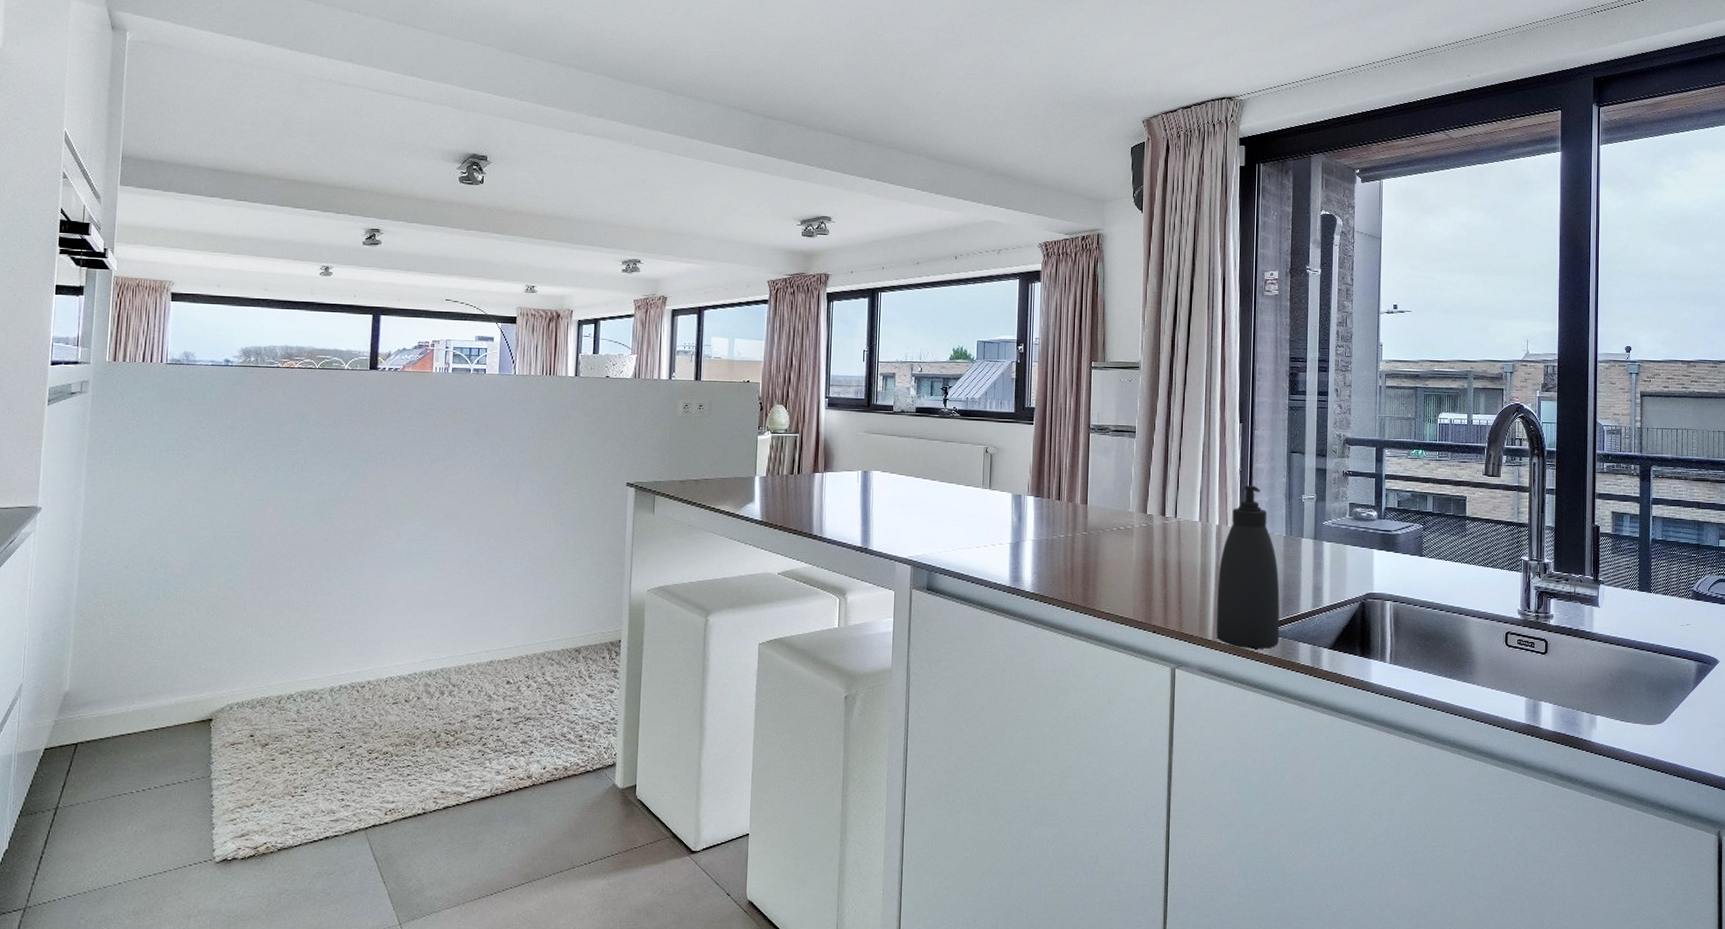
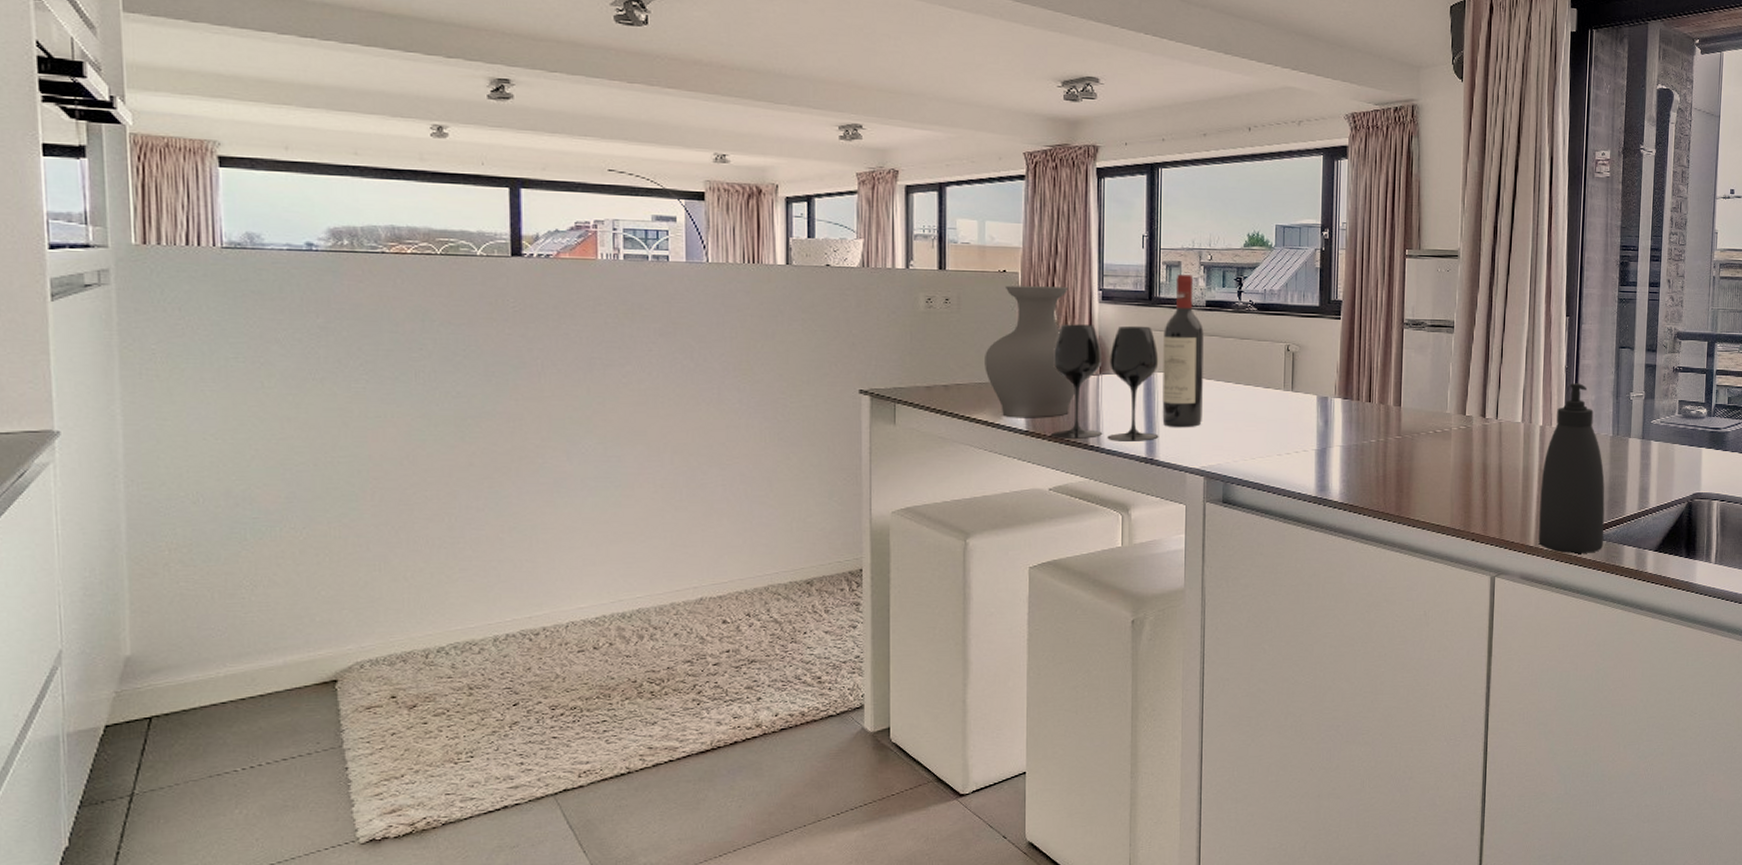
vase: none [729,394,803,510] -> present [985,285,1075,418]
wine glass: none [781,427,875,532] -> present [1050,324,1159,441]
wine bottle: none [876,384,914,521] -> present [1162,274,1204,428]

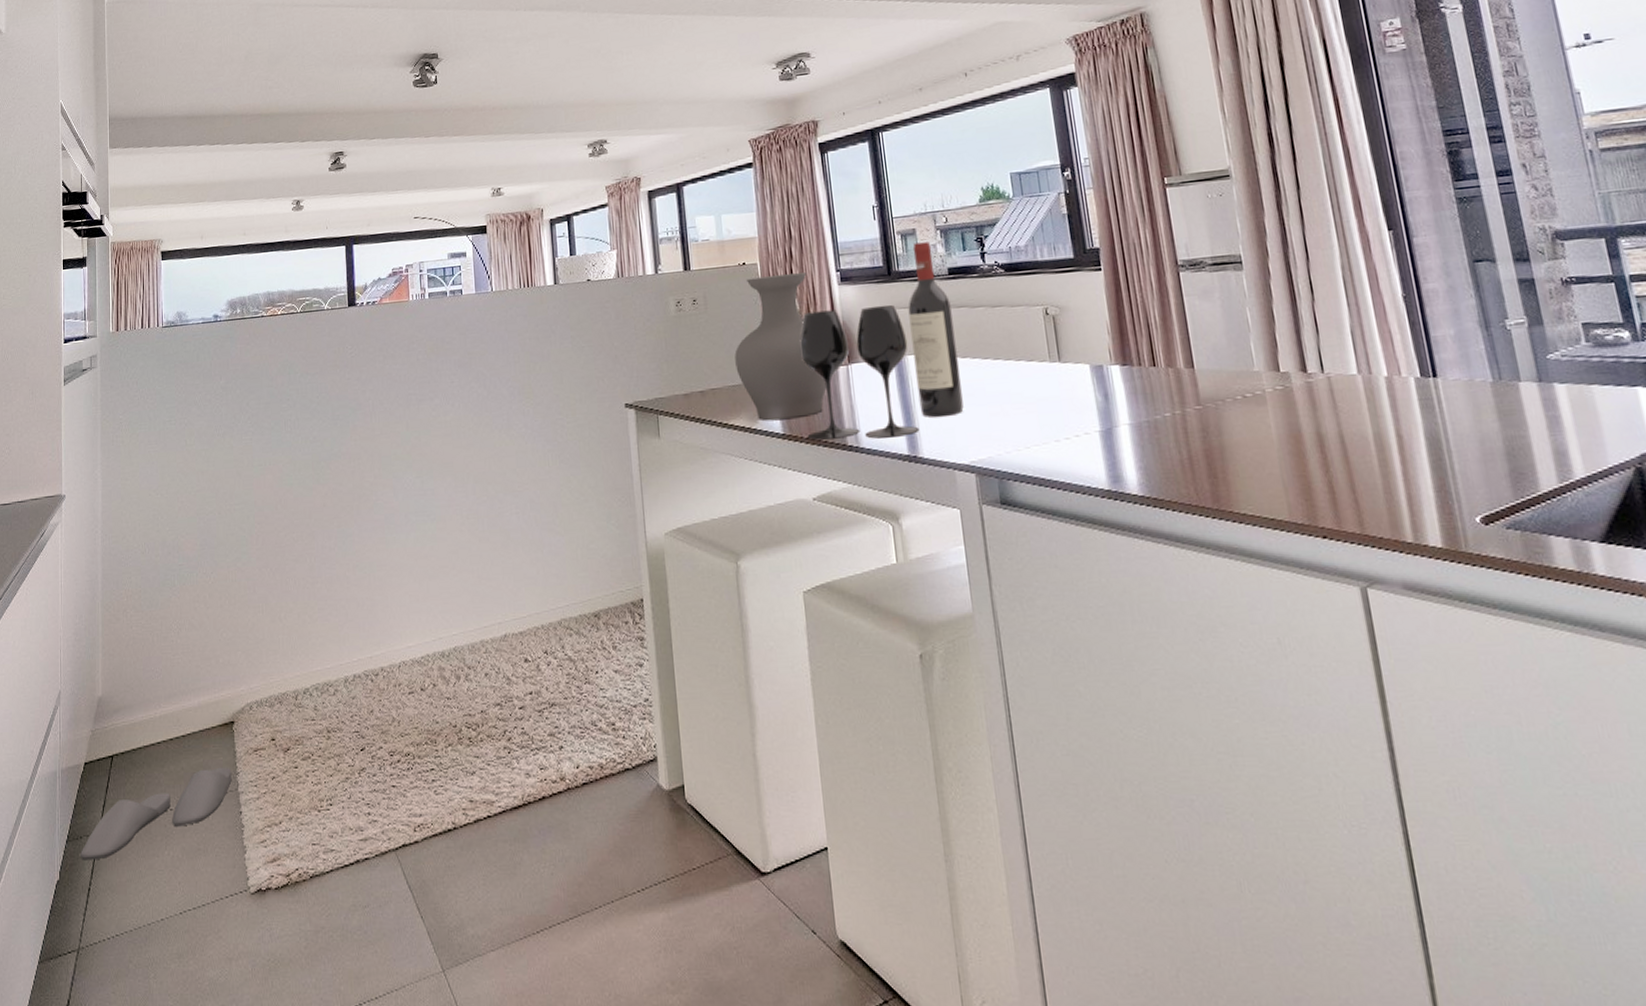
slippers: none [102,724,334,825] -> present [80,766,232,861]
soap dispenser: present [1538,383,1605,554] -> none [1400,315,1517,551]

